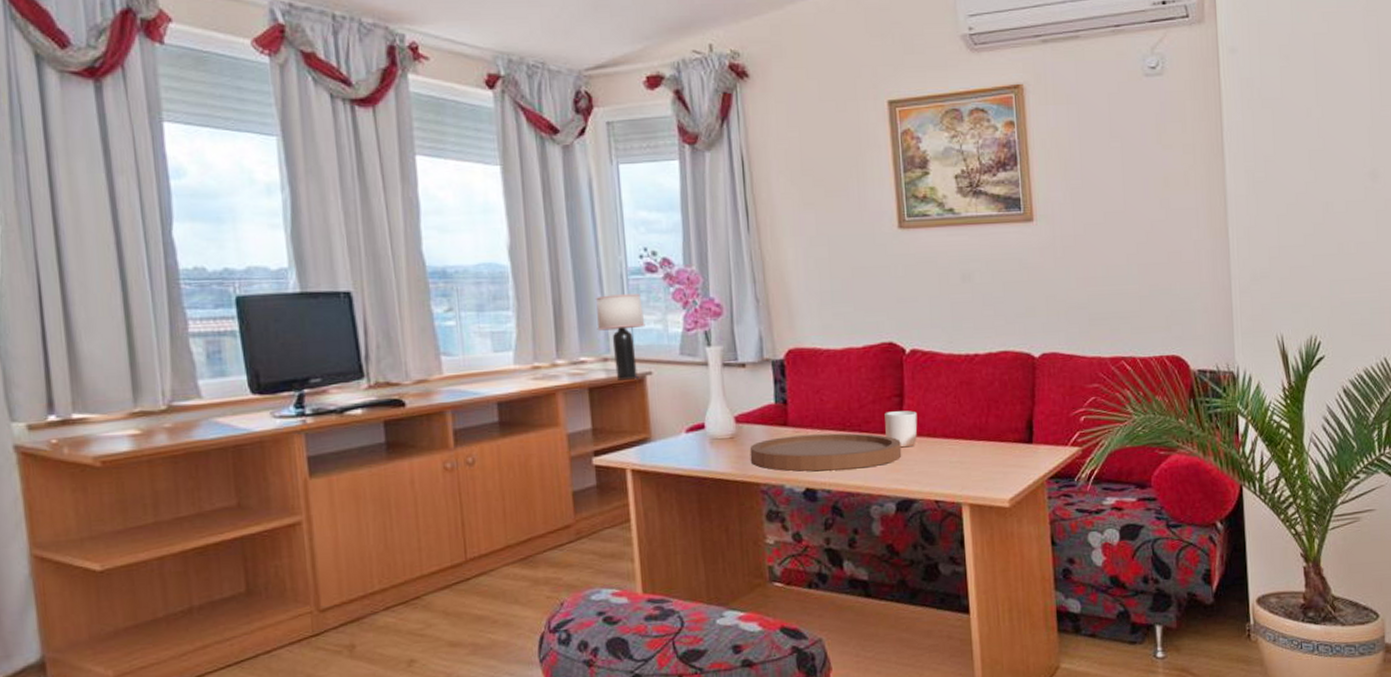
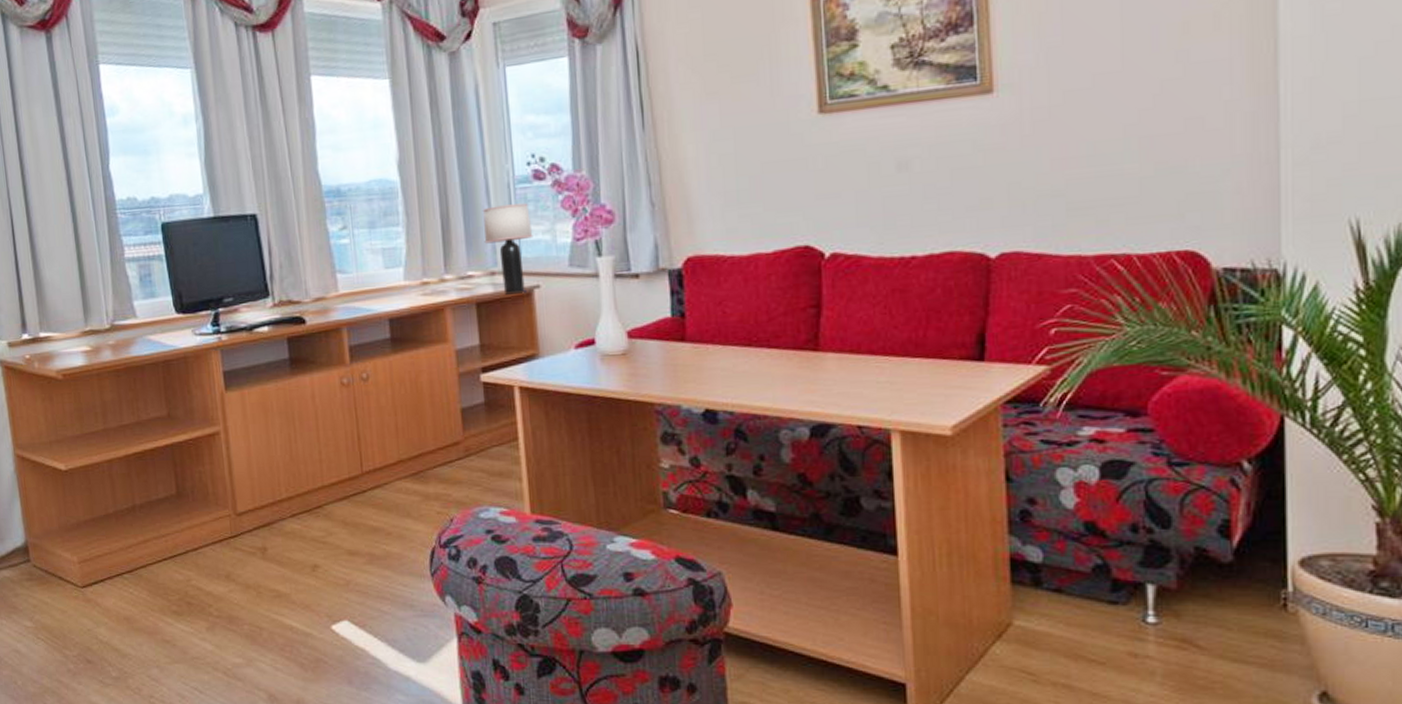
tray: present [749,433,902,472] -> none [643,349,818,391]
mug: present [885,410,918,448] -> none [798,323,838,366]

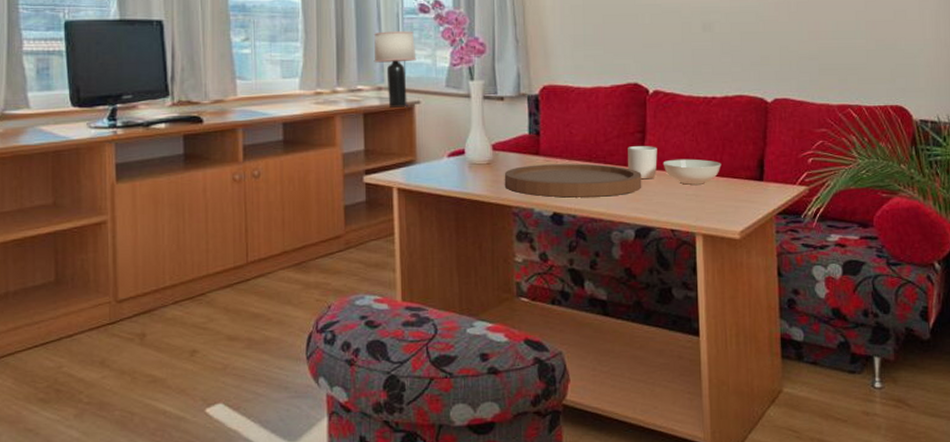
tray: none [643,349,818,391] -> present [504,163,642,198]
mug: none [798,323,838,366] -> present [628,146,658,180]
bowl: none [845,337,925,370] -> present [662,159,721,185]

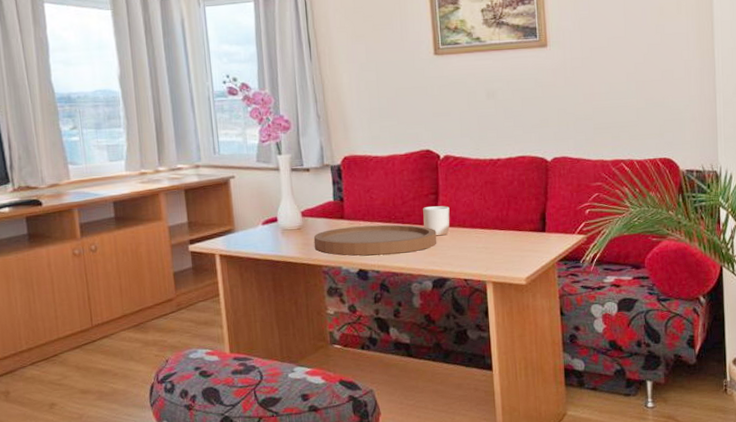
table lamp: present [373,31,417,108] -> none [188,112,229,183]
bowl: present [662,159,721,185] -> none [455,215,508,239]

